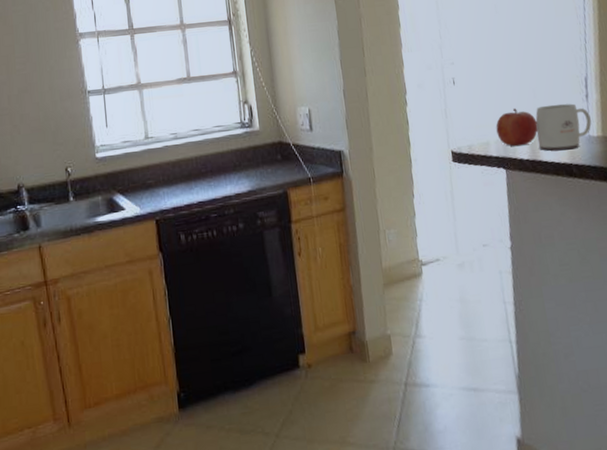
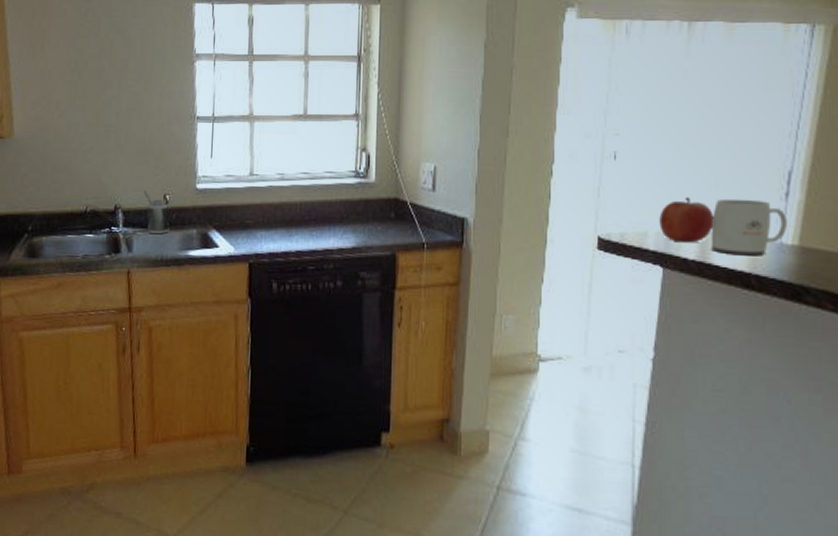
soap dispenser: none [45,165,74,207] -> present [144,189,169,235]

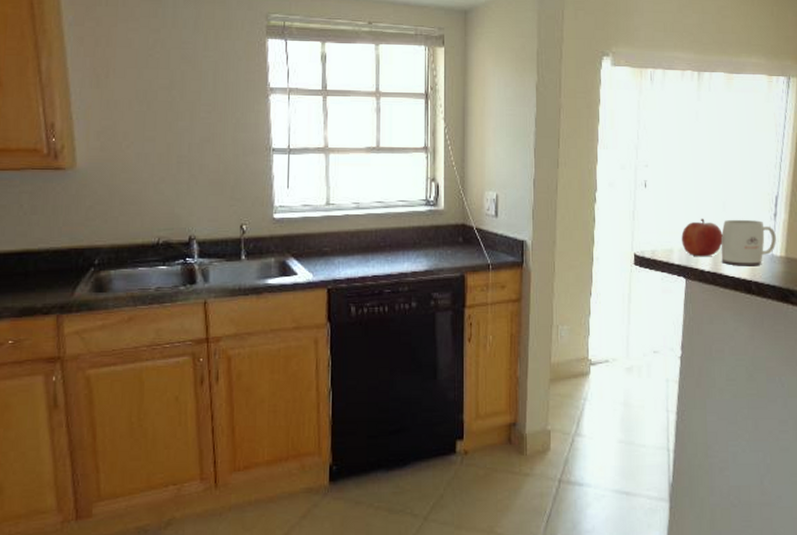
soap dispenser: present [144,189,169,235] -> none [220,220,246,264]

